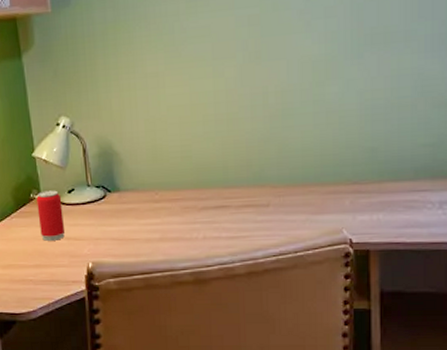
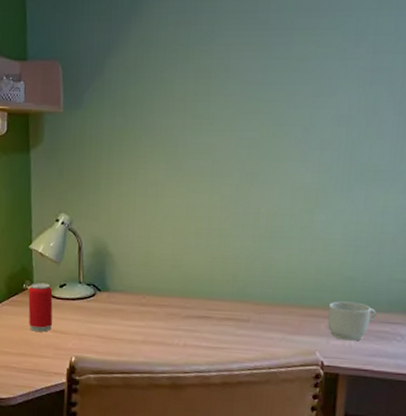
mug: none [351,173,402,215] -> present [327,301,376,341]

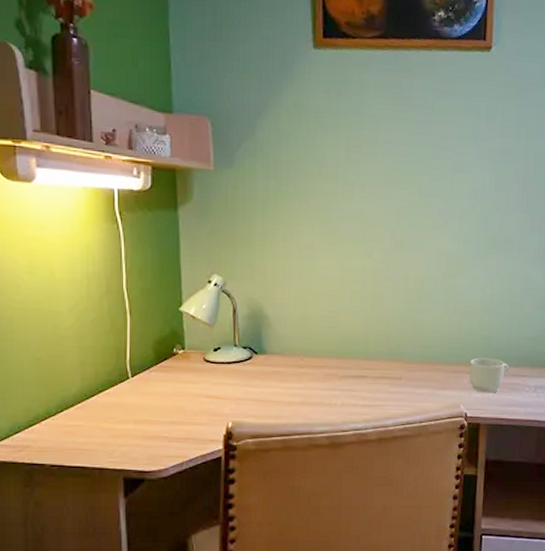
beverage can: present [28,282,53,332] -> none [179,346,207,398]

